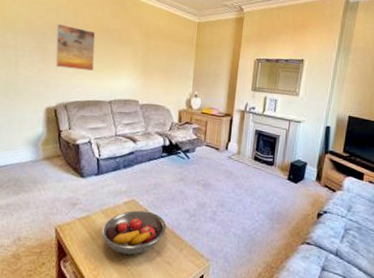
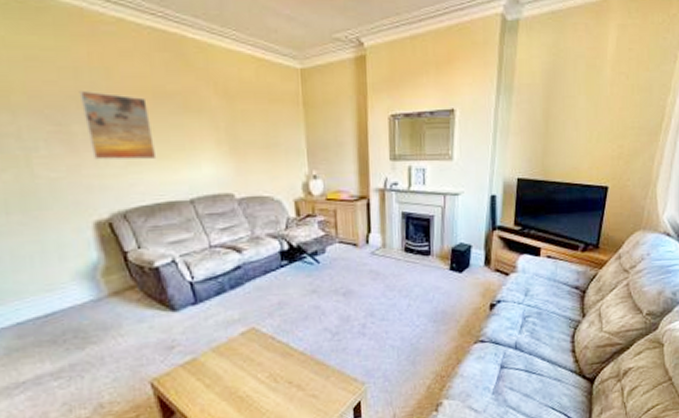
fruit bowl: present [101,210,167,255] -> none [216,338,304,397]

